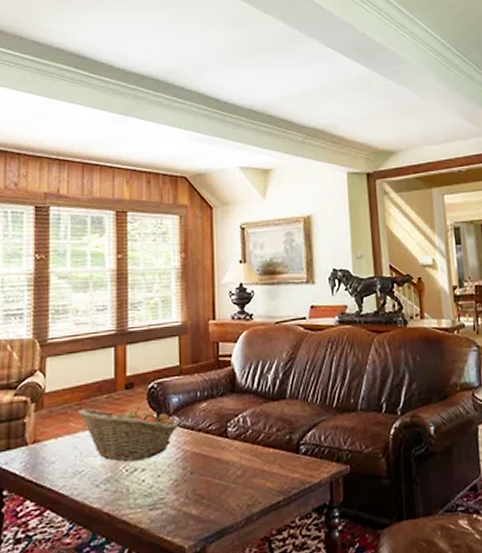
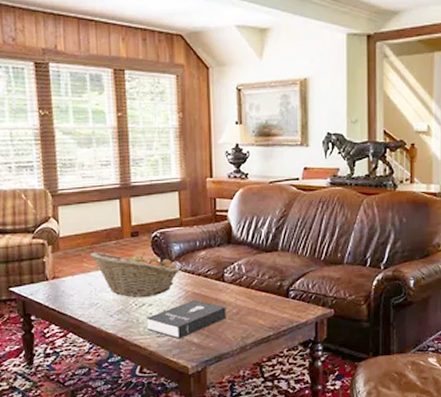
booklet: none [139,461,230,511] -> present [147,300,226,339]

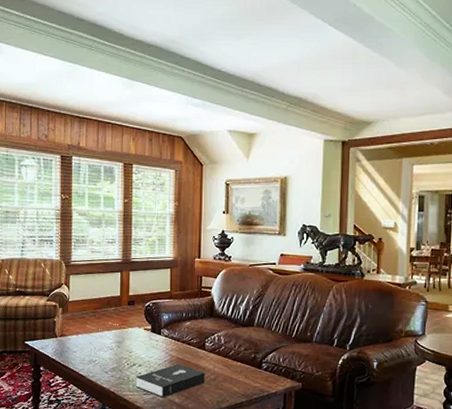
fruit basket: present [91,252,179,298] -> none [93,316,167,359]

